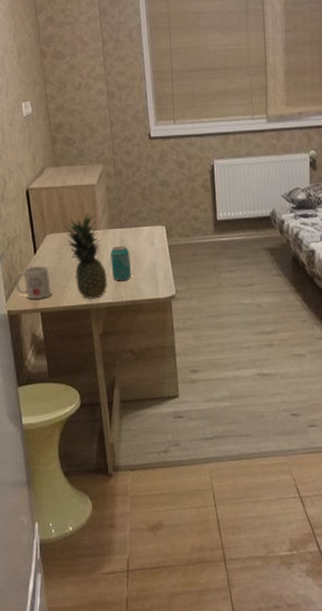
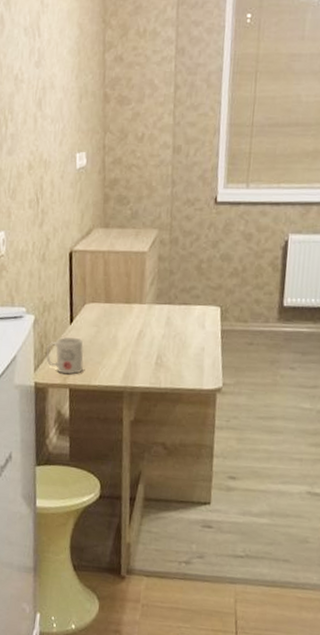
fruit: present [64,213,107,299] -> none [105,283,147,381]
beverage can: present [110,245,132,281] -> none [152,324,176,365]

